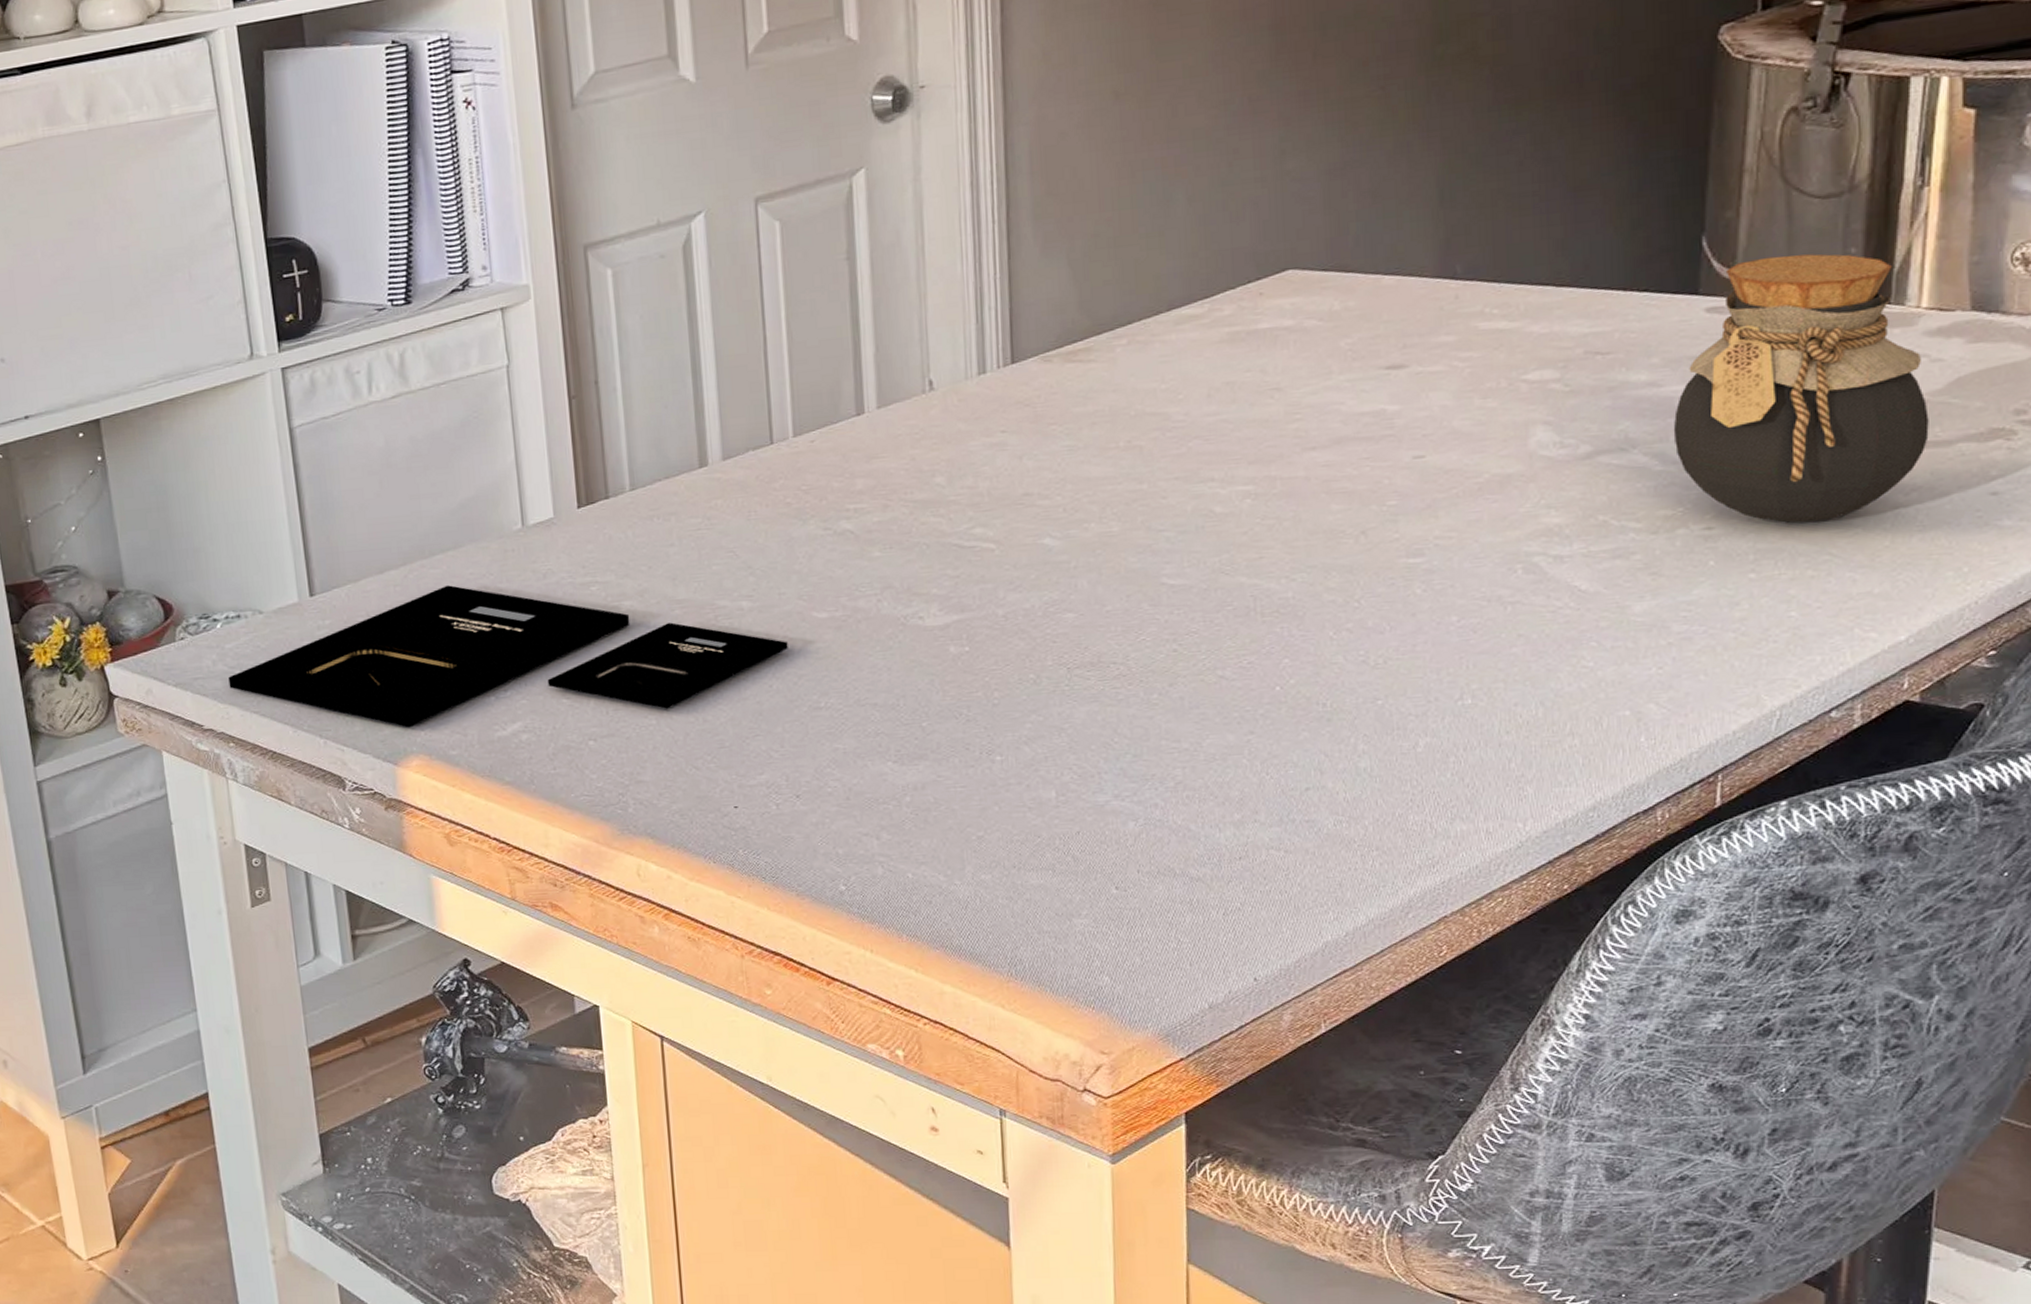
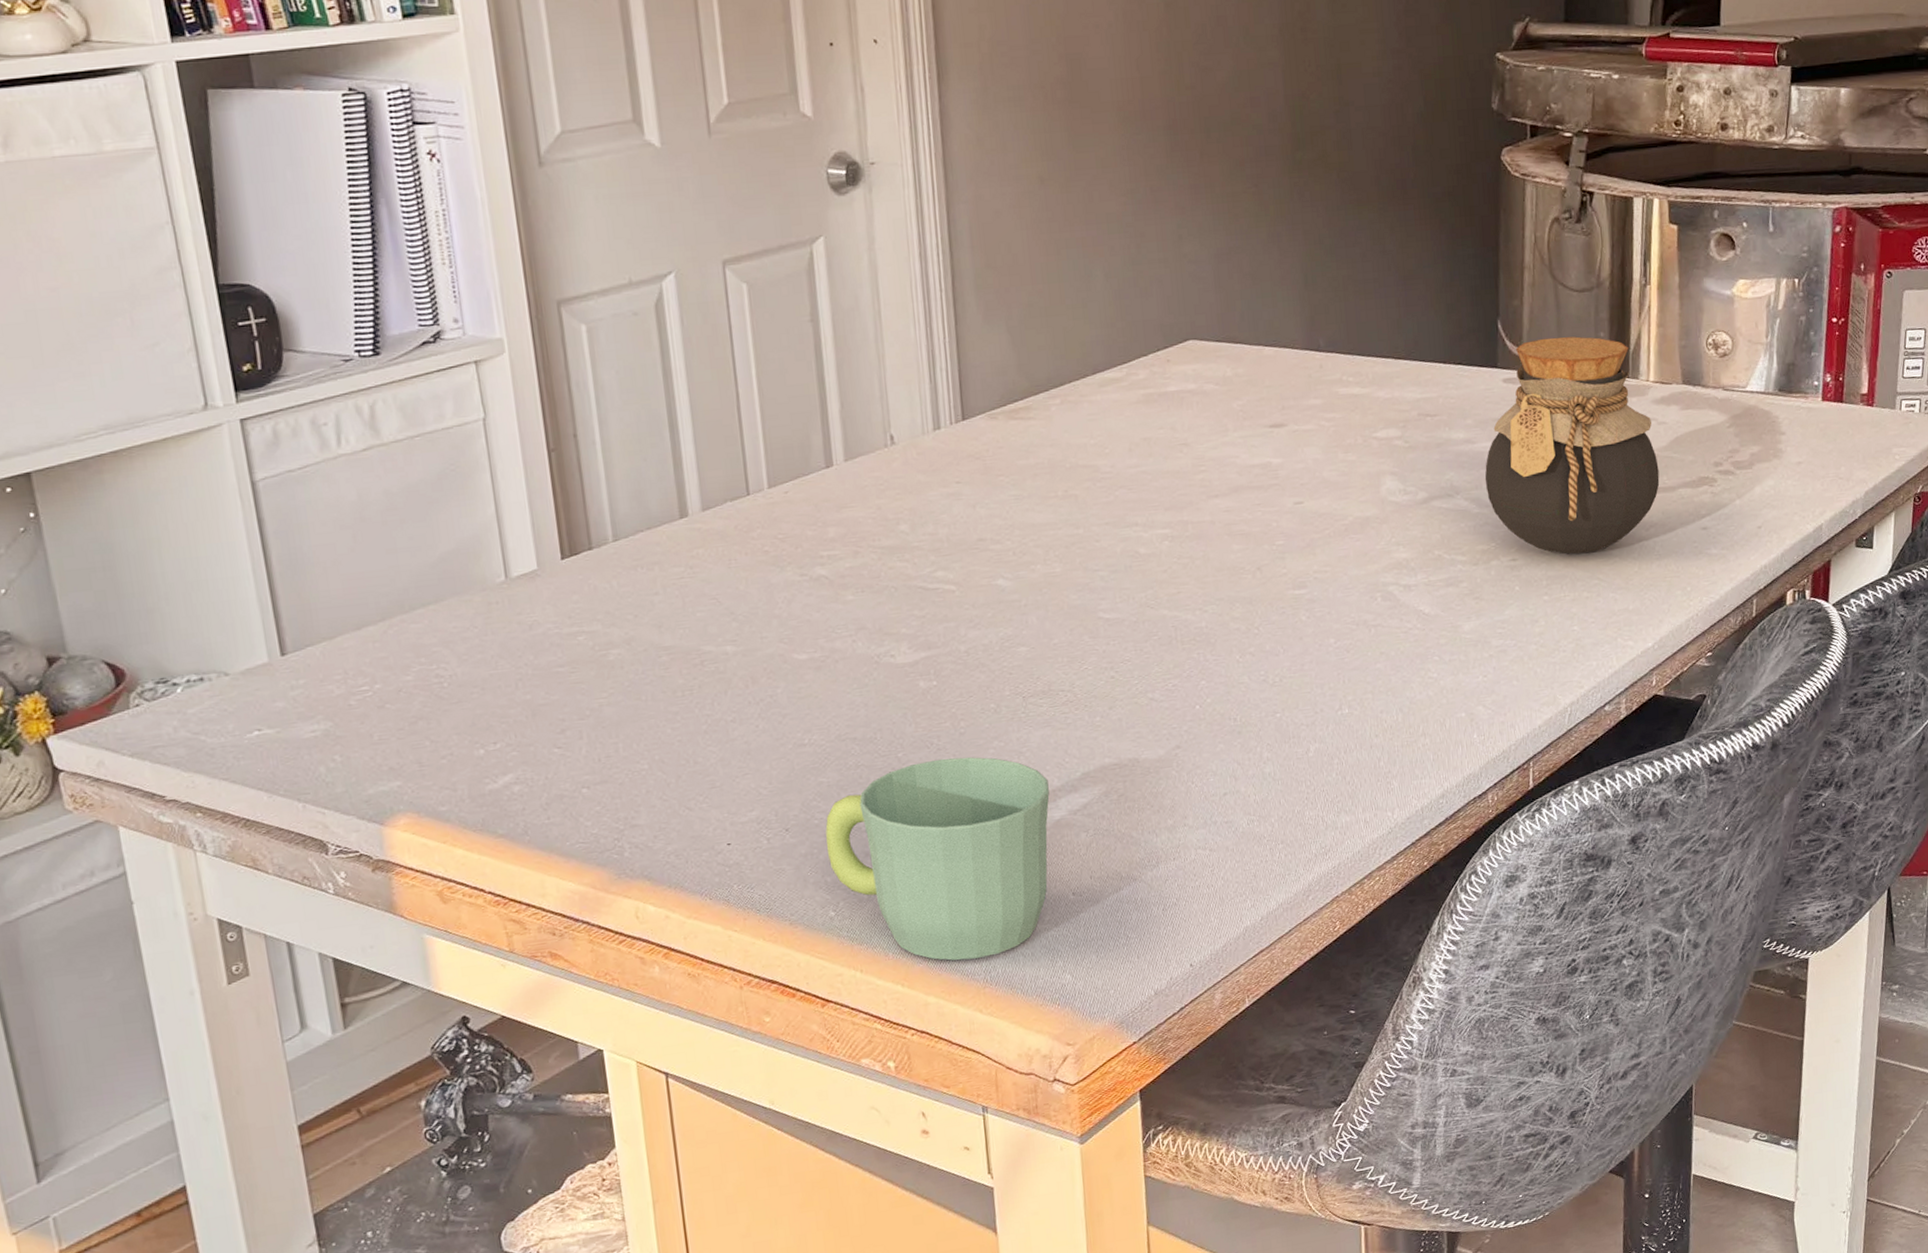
award: present [228,585,788,728] -> none [192,639,772,787]
mug: none [839,730,1094,950] -> present [825,756,1050,961]

